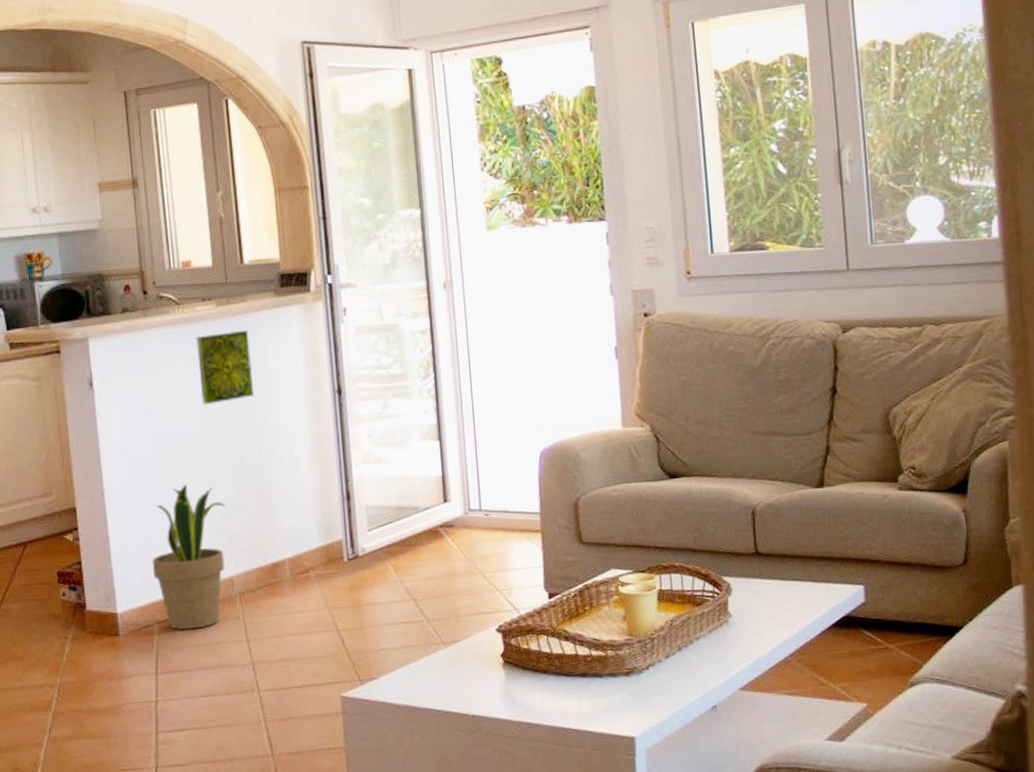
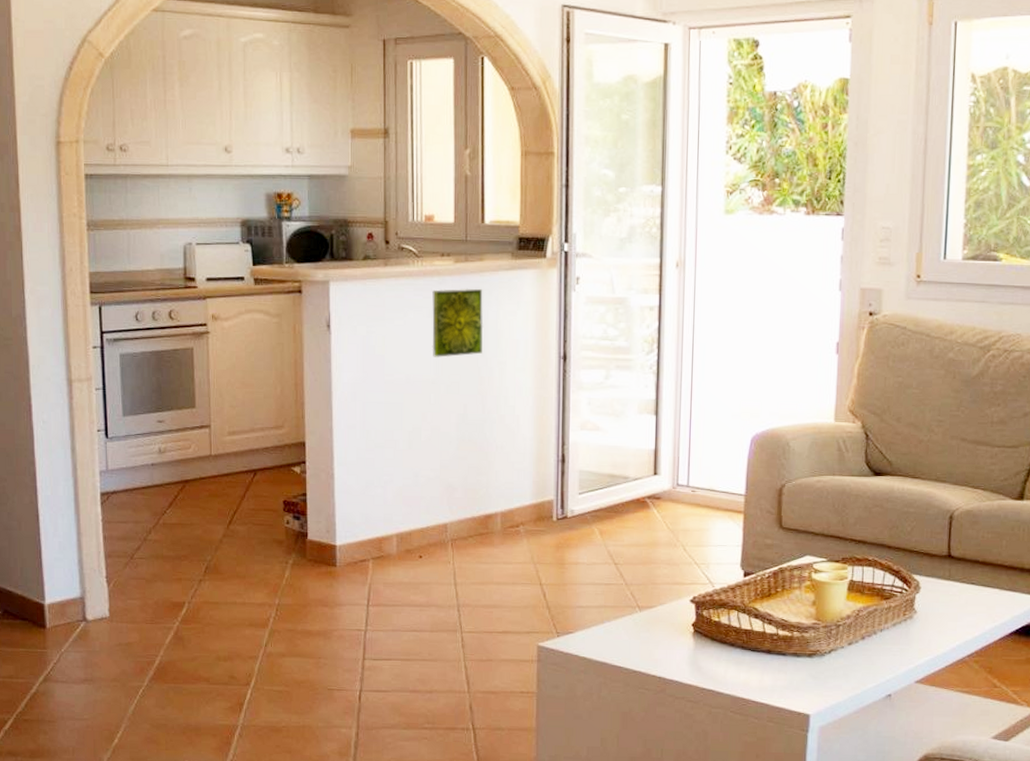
potted plant: present [152,484,226,630] -> none [372,431,447,568]

